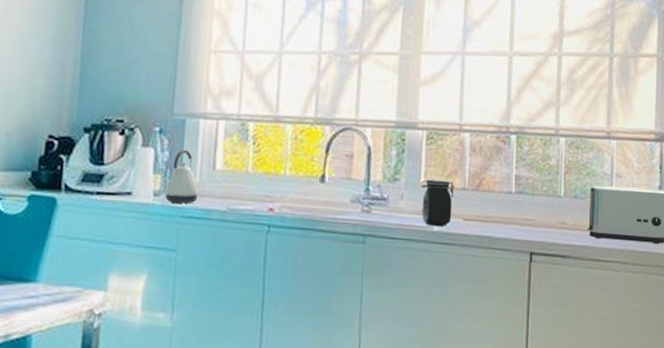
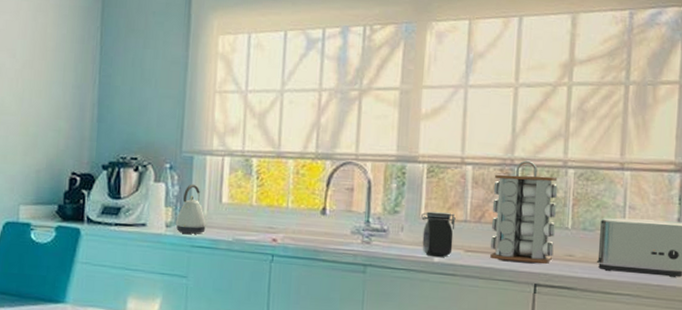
spice rack: none [487,128,550,233] -> present [490,160,558,264]

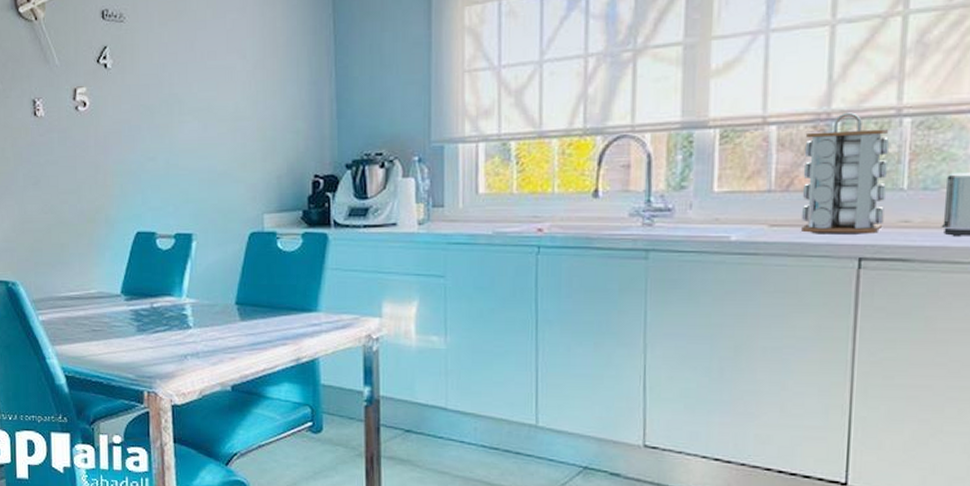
kettle: present [175,183,207,234] -> none [428,176,464,230]
jar: present [421,211,456,257] -> none [714,183,757,234]

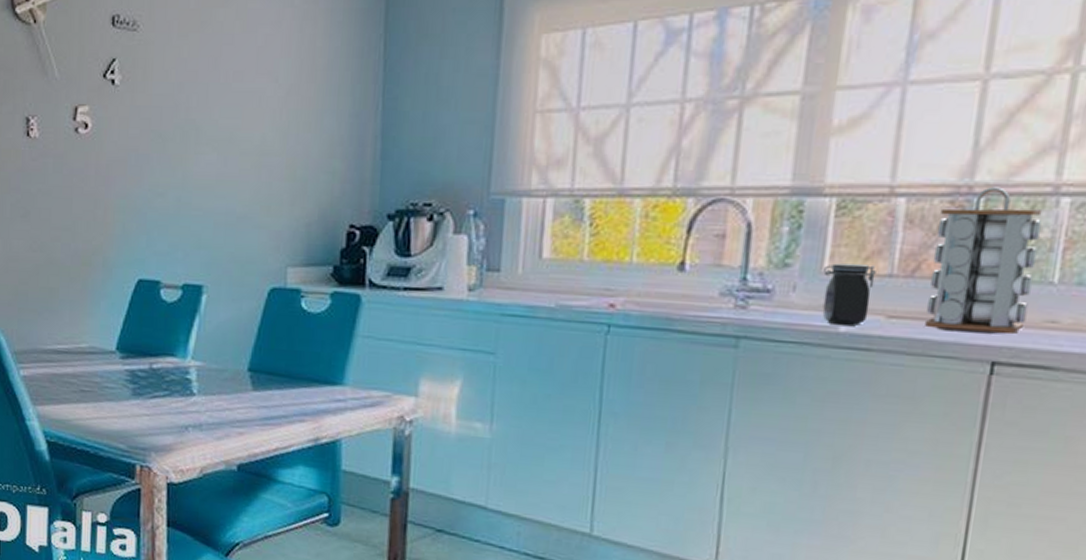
jar: none [714,183,757,234] -> present [822,263,876,326]

